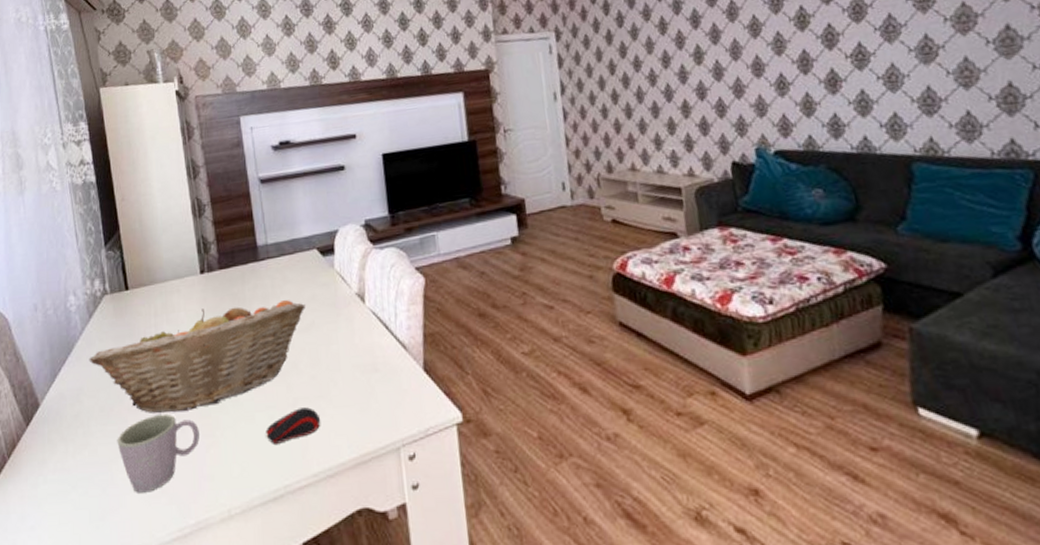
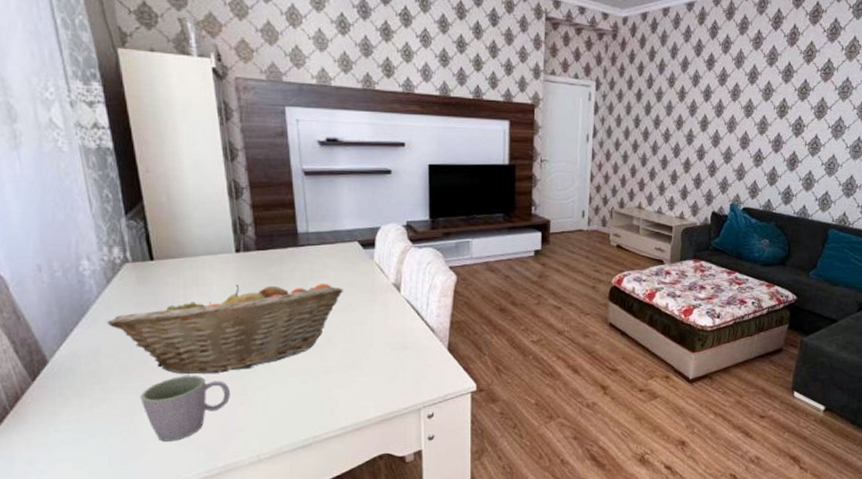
computer mouse: present [266,407,321,446] -> none [297,375,351,405]

